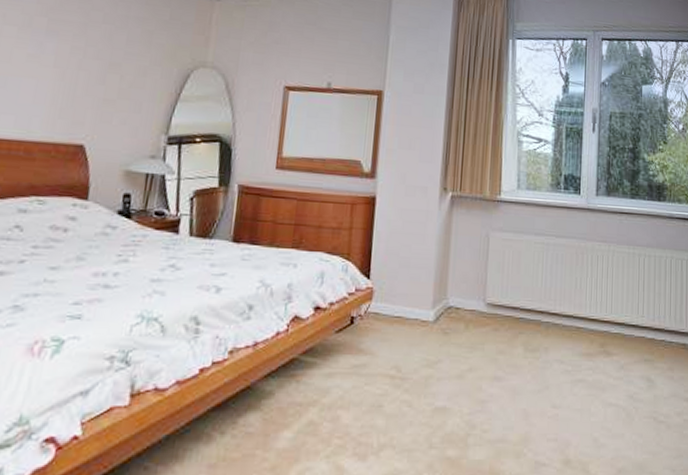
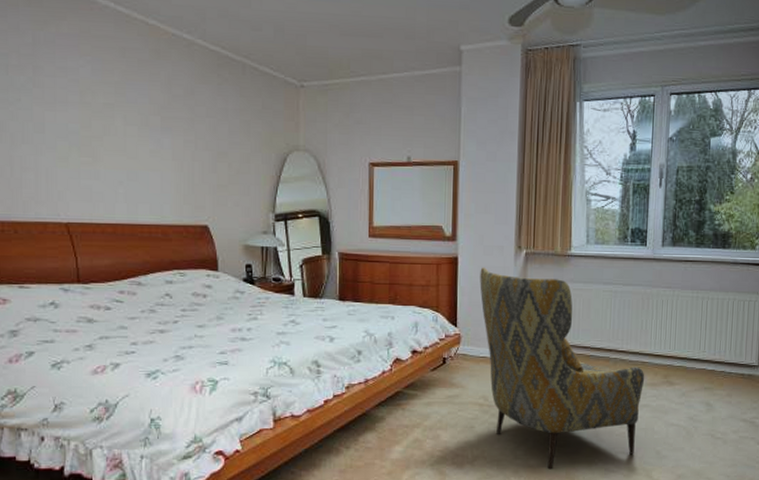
armchair: none [399,210,580,463] -> present [480,267,645,470]

